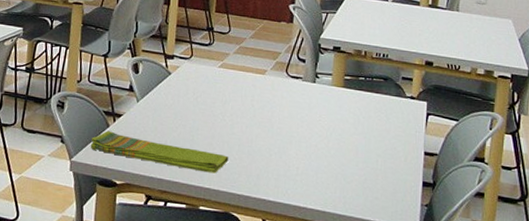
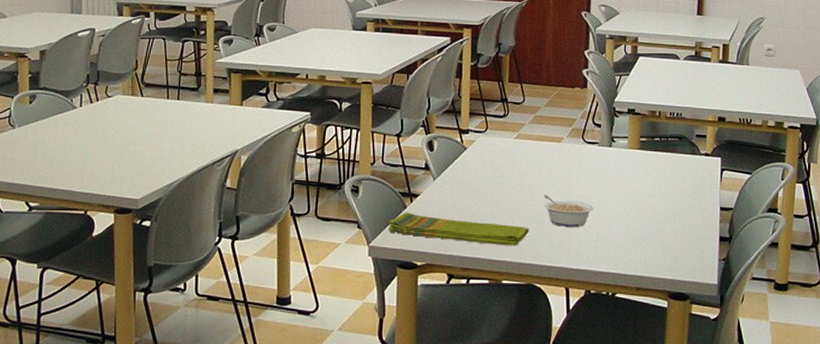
legume: none [245,125,295,160] -> present [544,195,594,227]

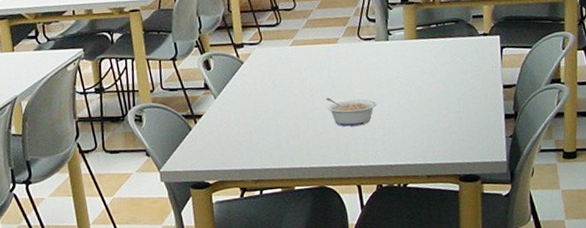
dish towel: present [388,212,529,246] -> none [176,132,316,157]

